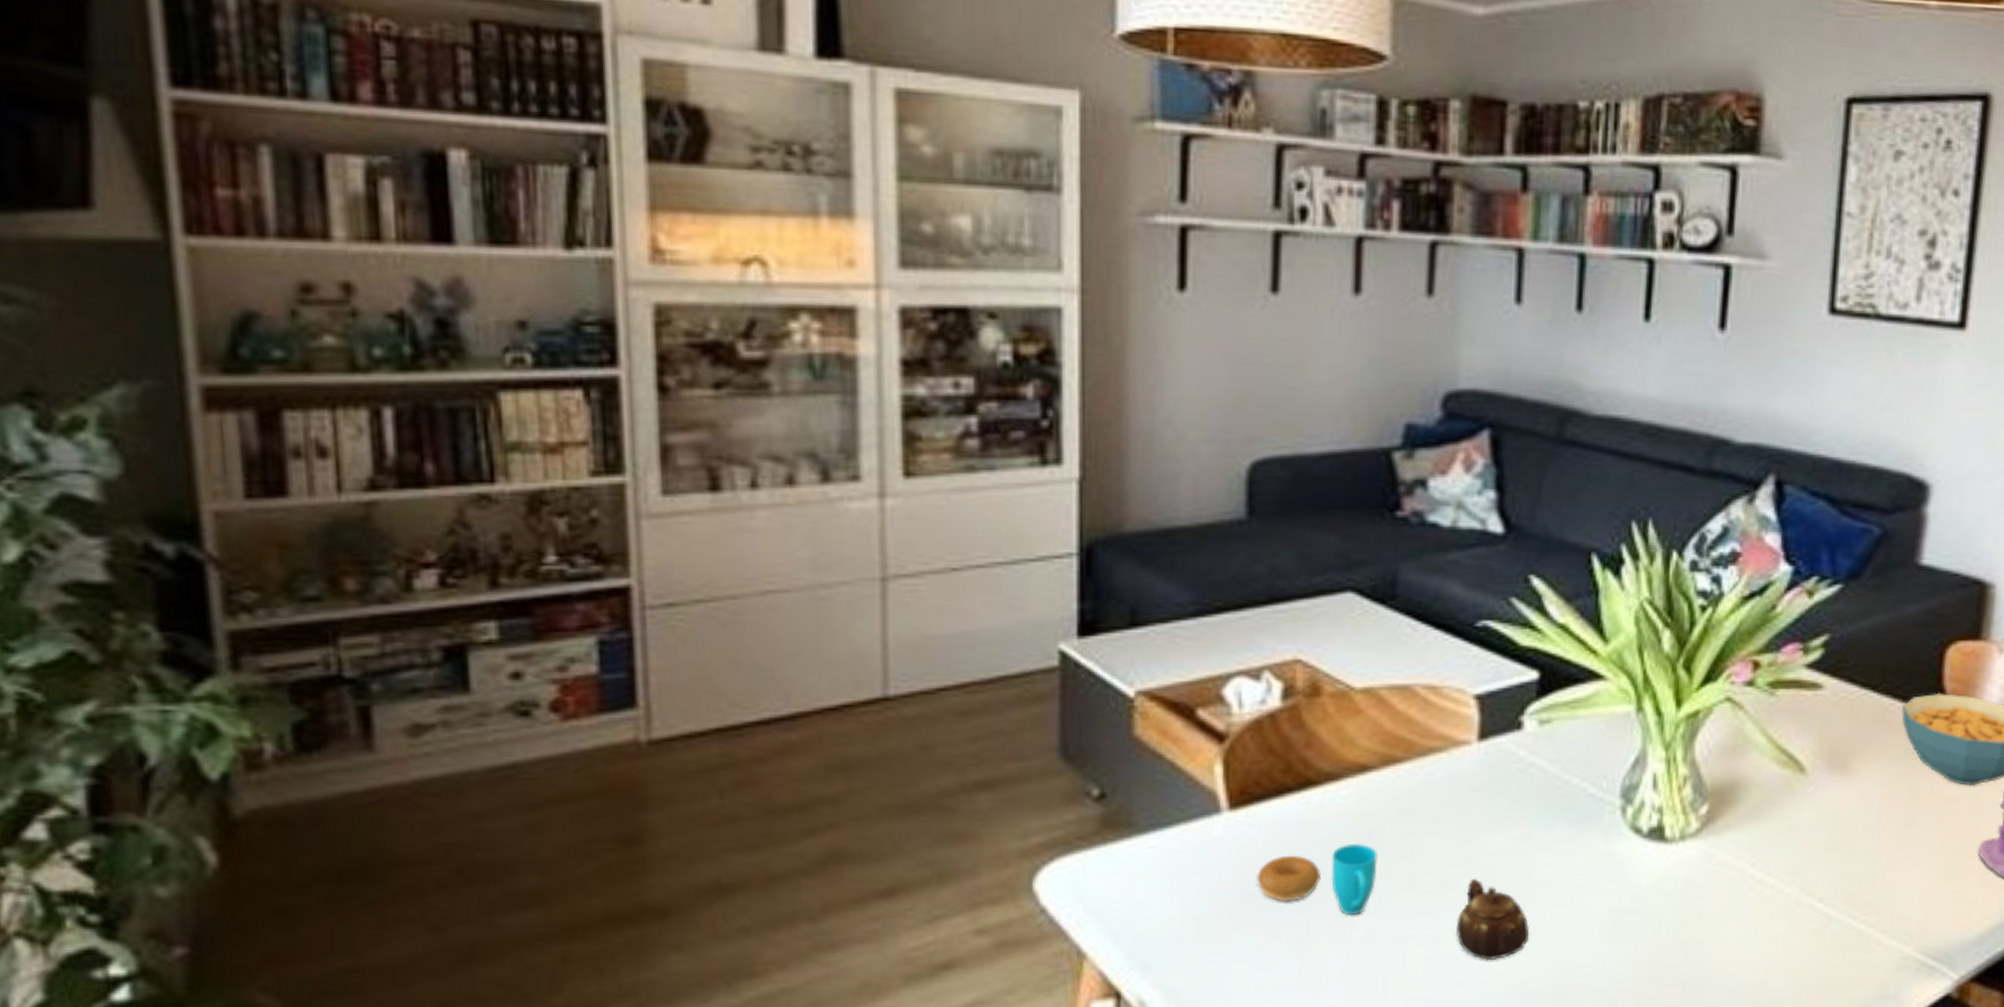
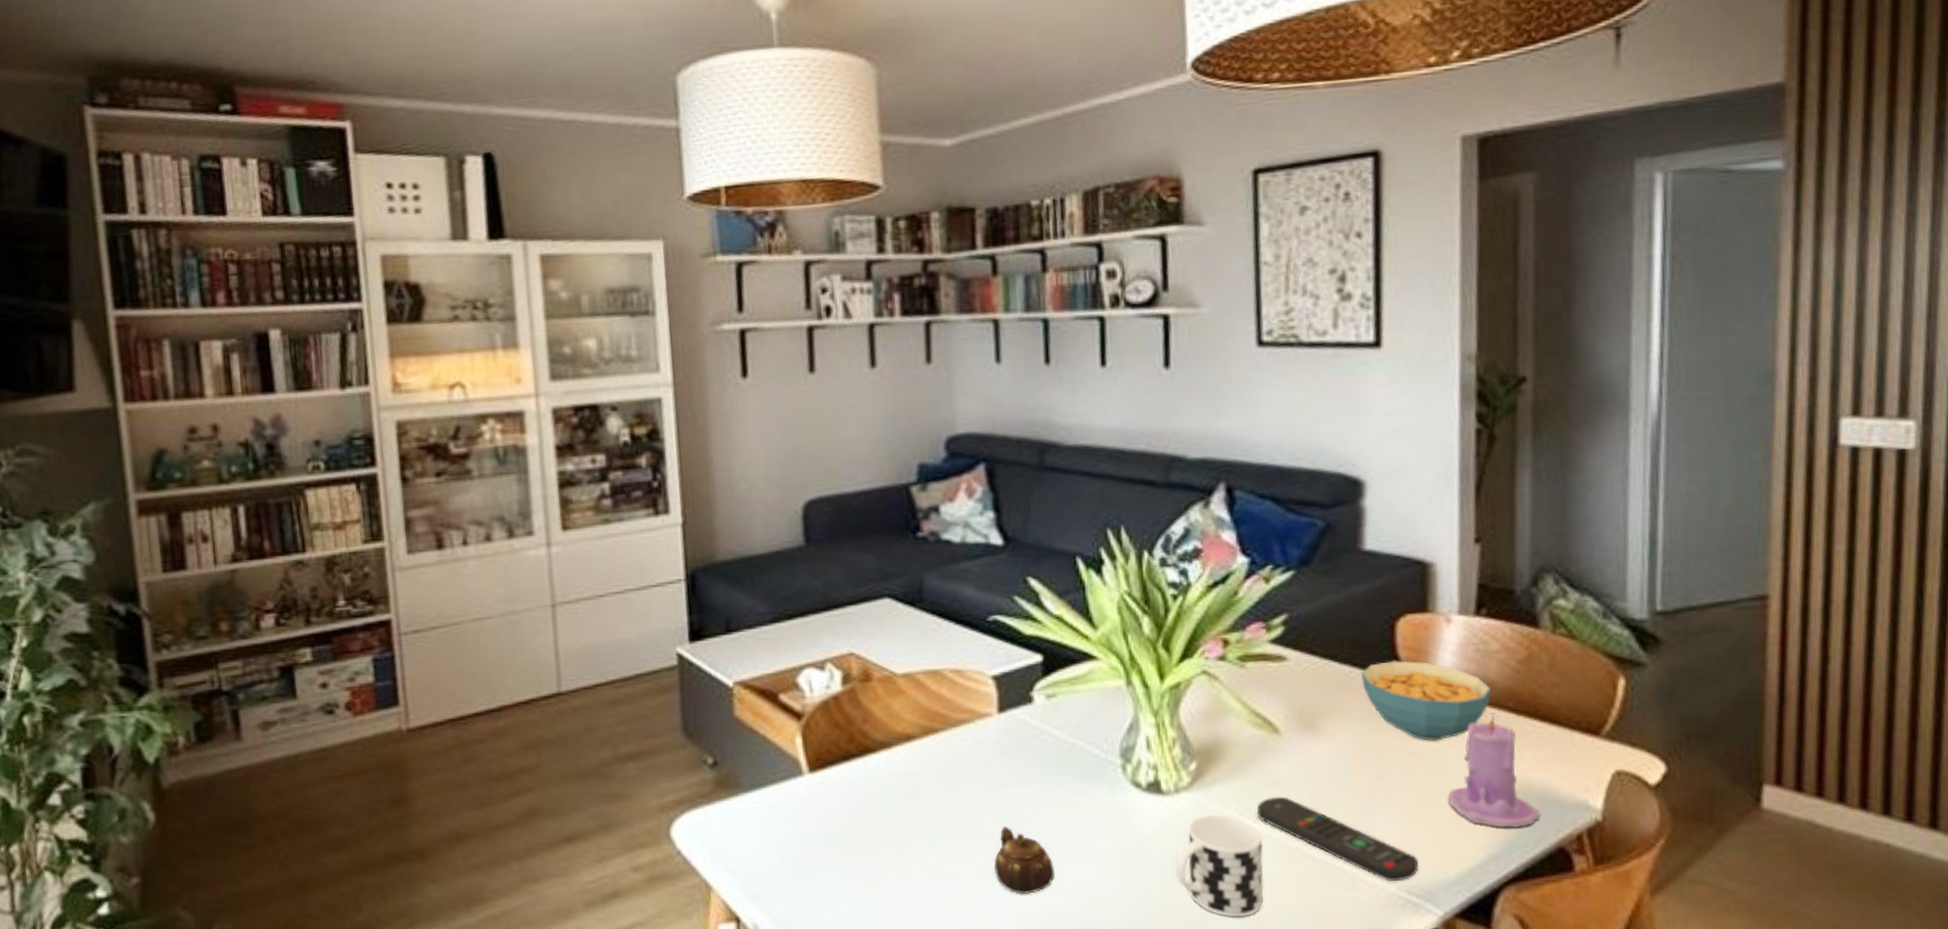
cup: present [1256,843,1378,915] -> none [833,798,927,856]
cup: none [1671,866,1774,985] -> present [1175,814,1264,917]
remote control: none [1770,846,1939,942] -> present [1256,796,1419,881]

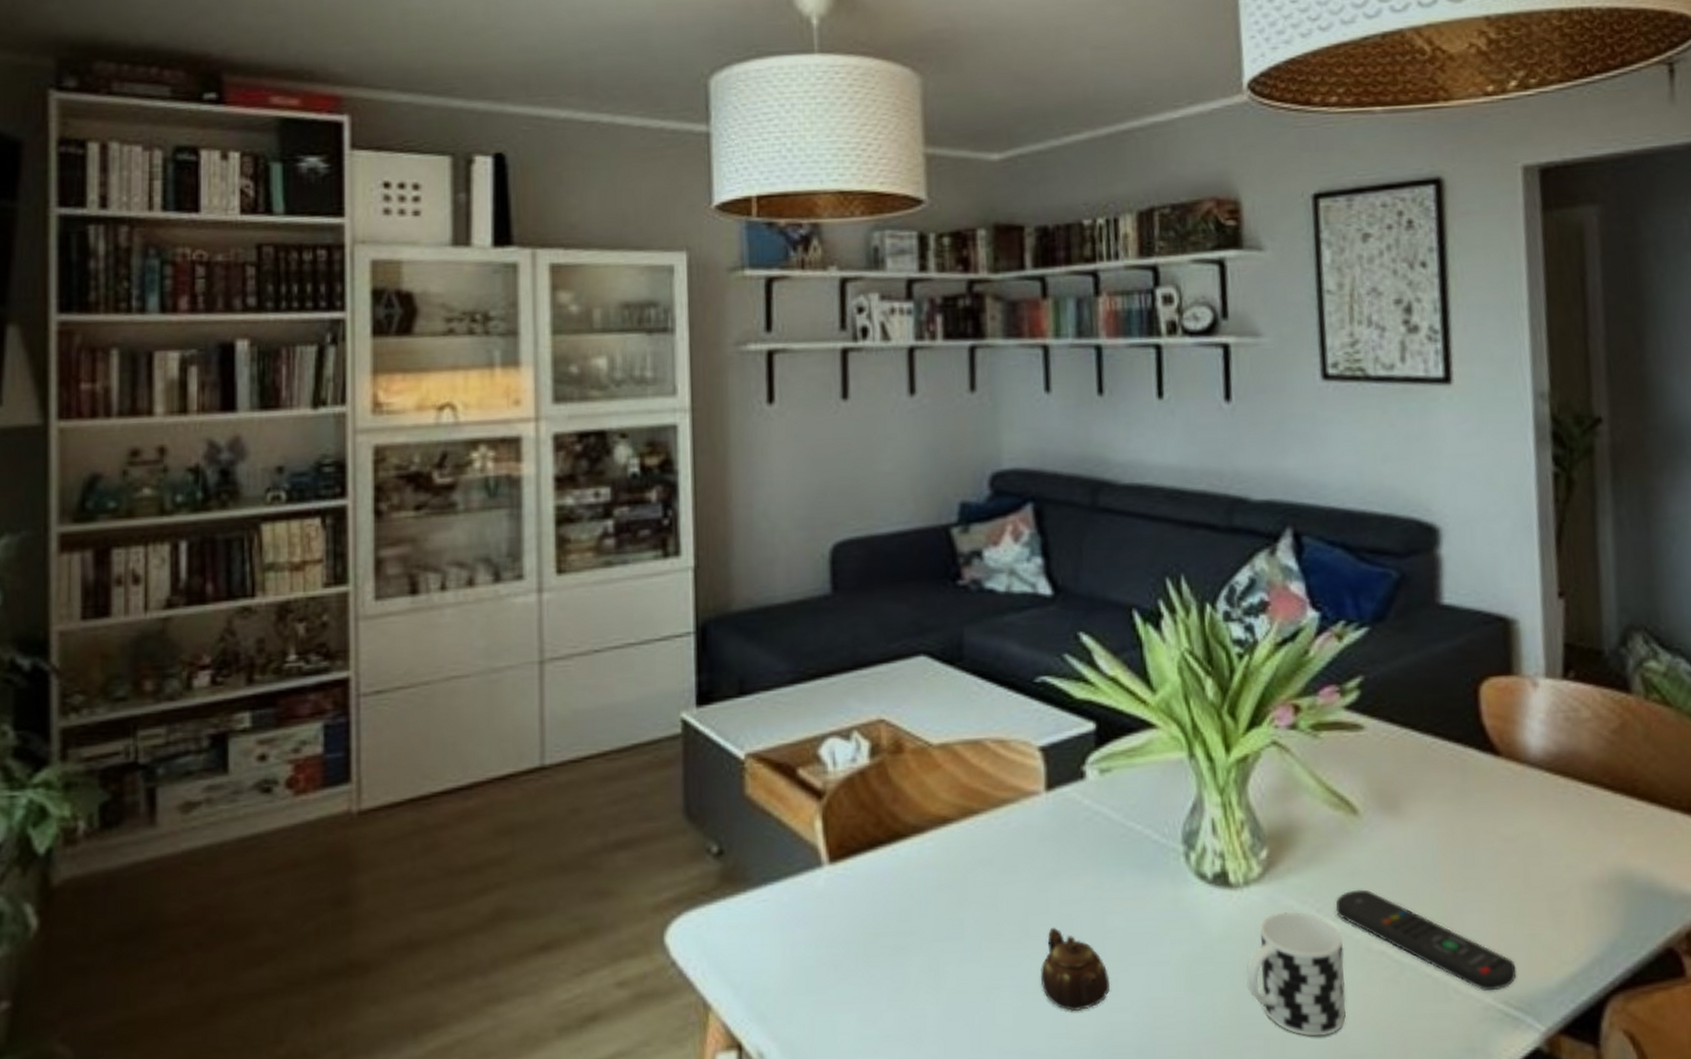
cereal bowl: present [1361,660,1492,742] -> none [1444,729,1585,825]
candle: present [1448,713,1540,828] -> none [1545,791,1645,926]

